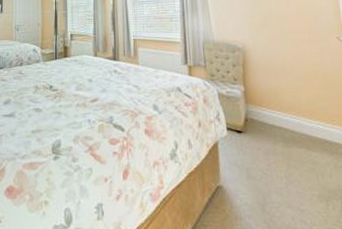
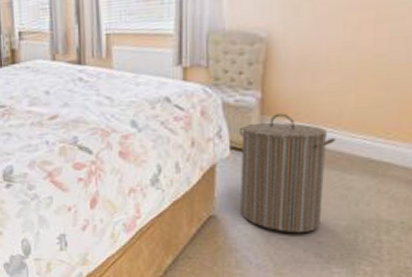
laundry hamper: none [231,103,300,202] -> present [238,113,335,233]

